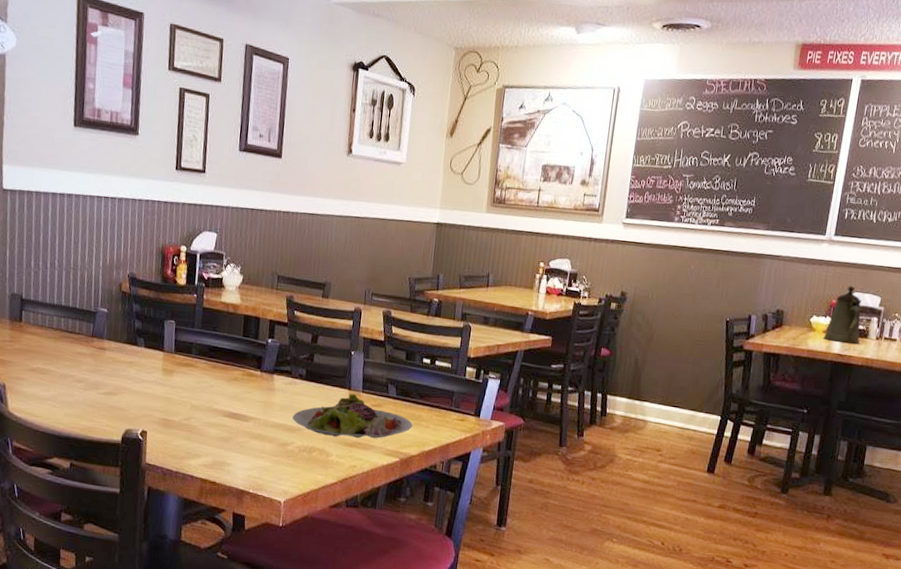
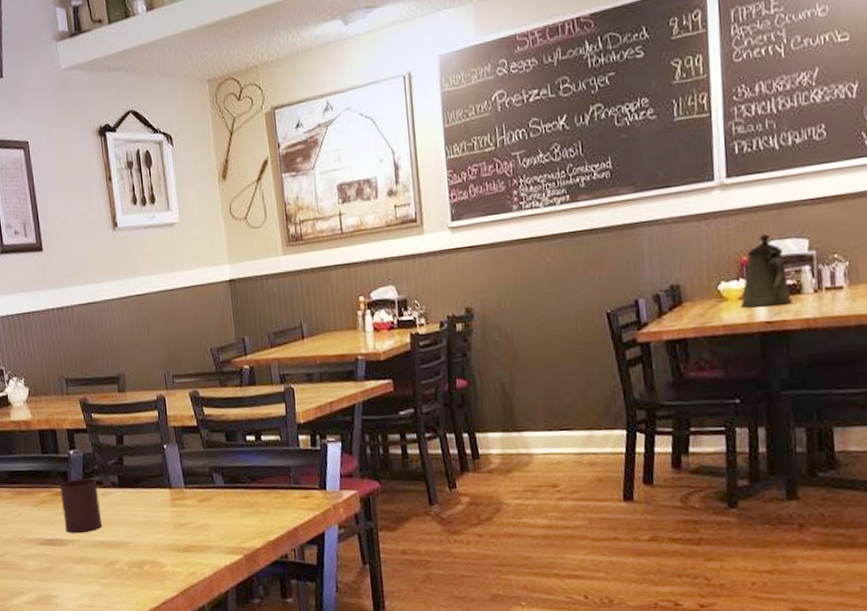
mug: none [250,364,287,414] -> present [59,478,103,533]
salad plate: present [292,394,412,439] -> none [113,492,250,545]

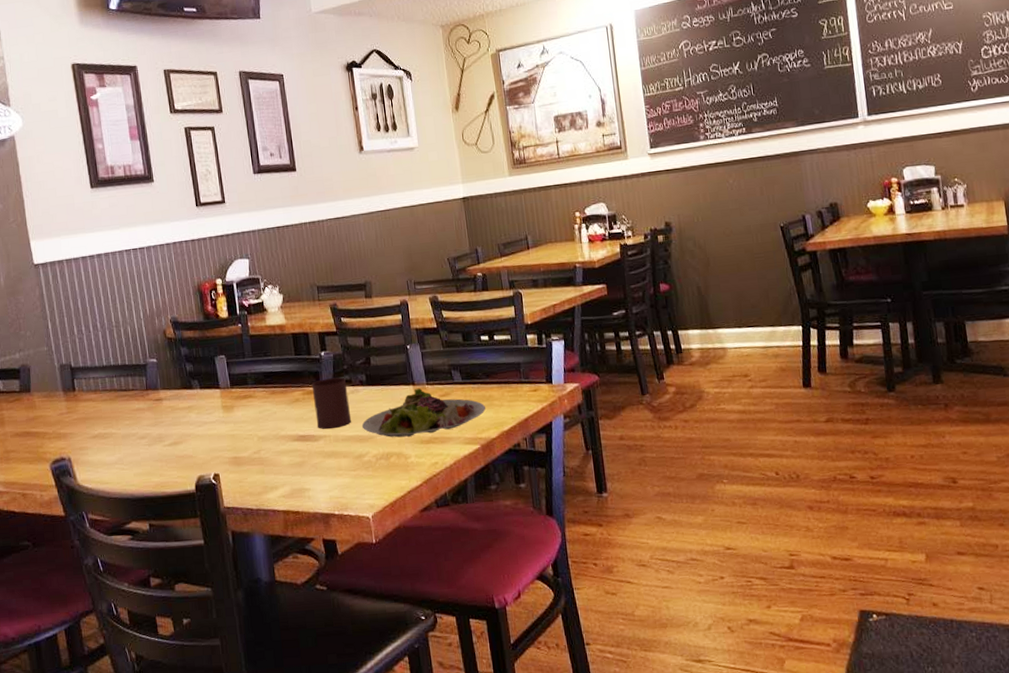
salad plate: none [113,492,250,545] -> present [361,388,486,438]
coffee pot: present [741,234,792,308] -> none [886,161,925,223]

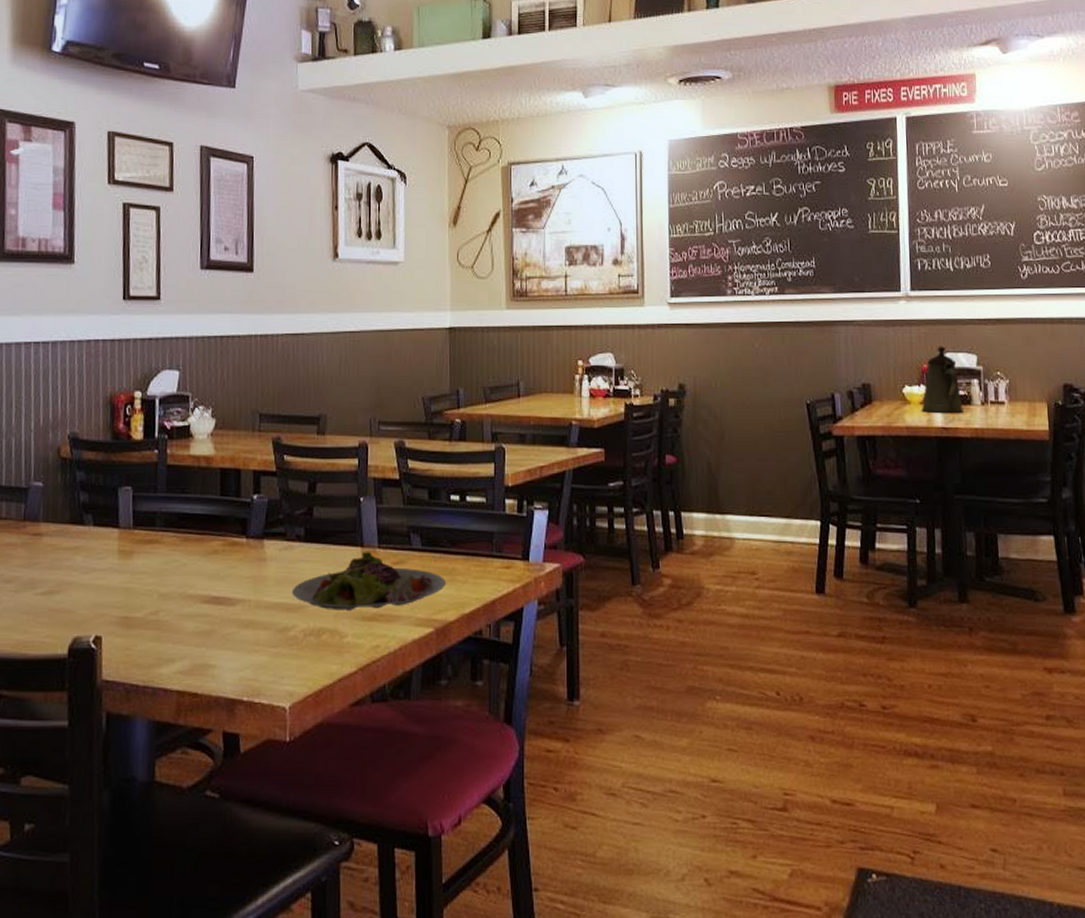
mug: present [311,377,352,429] -> none [235,528,280,591]
coffee pot: none [886,161,925,223] -> present [922,346,963,414]

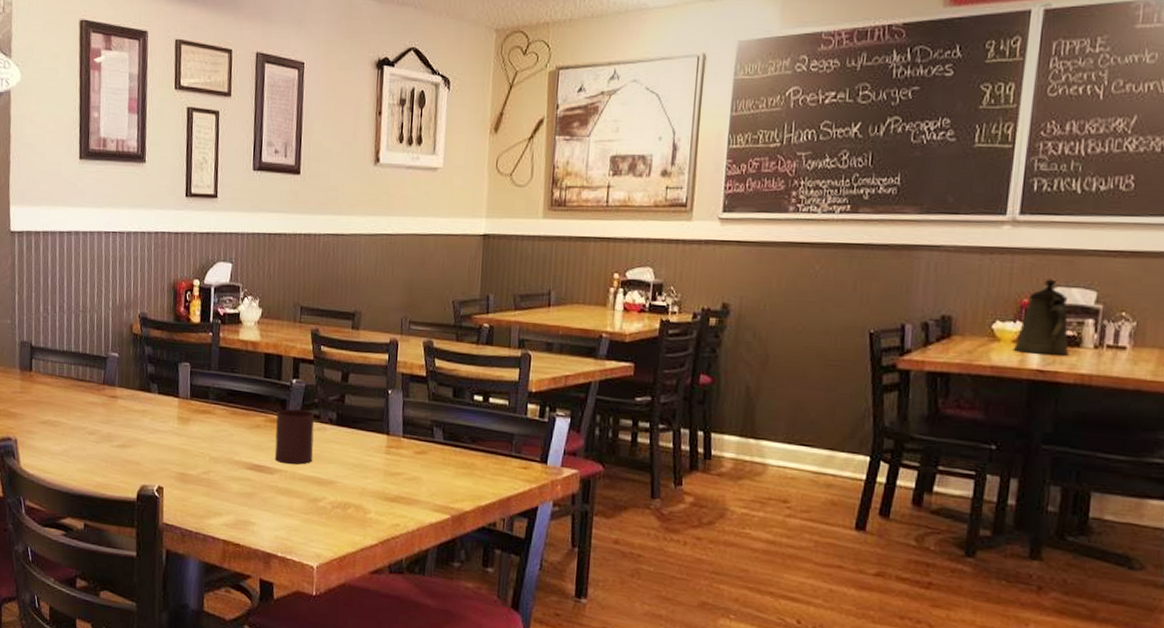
mug: none [235,528,280,591] -> present [274,409,315,465]
salad plate: present [291,552,446,610] -> none [322,439,464,492]

